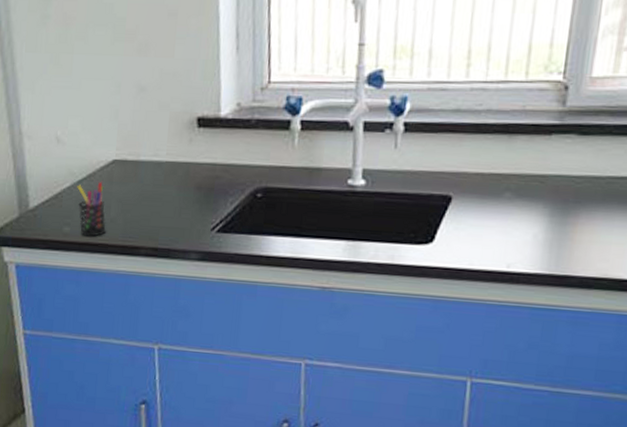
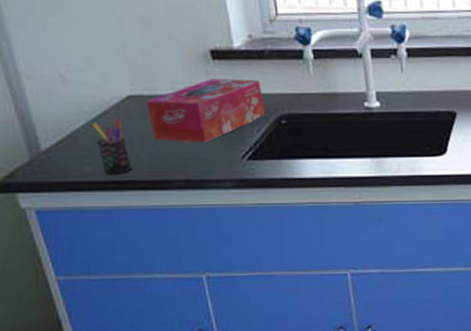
tissue box: none [128,147,242,212] -> present [145,79,266,143]

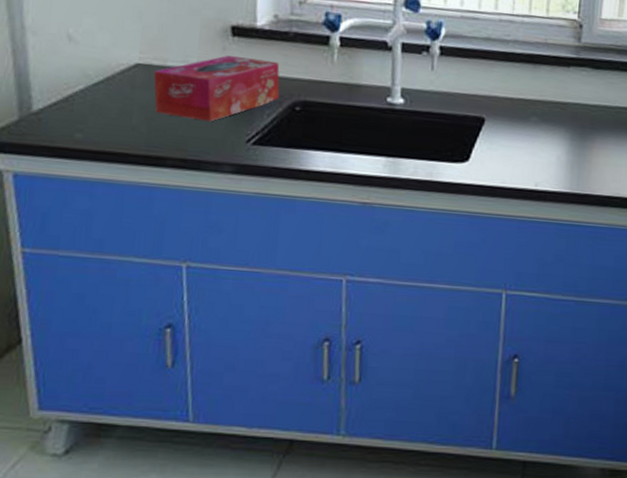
pen holder: present [92,119,132,174] -> none [92,86,126,145]

